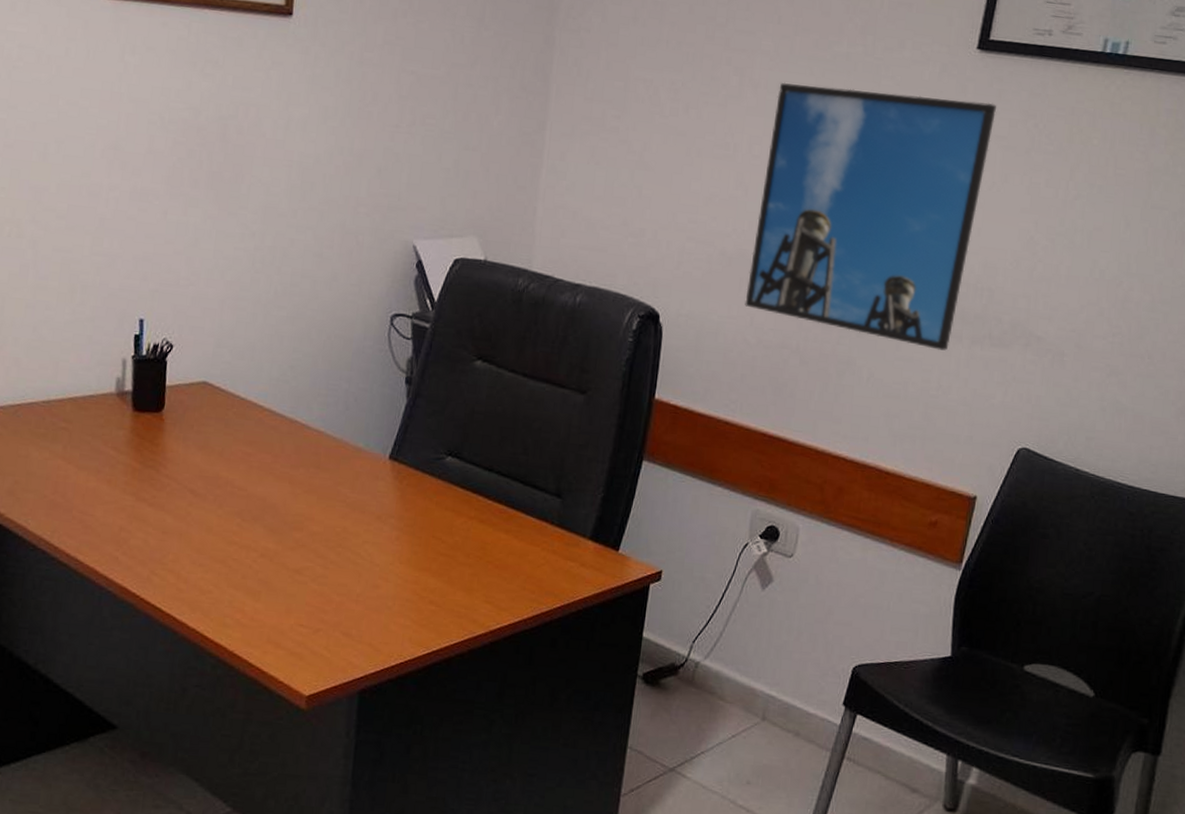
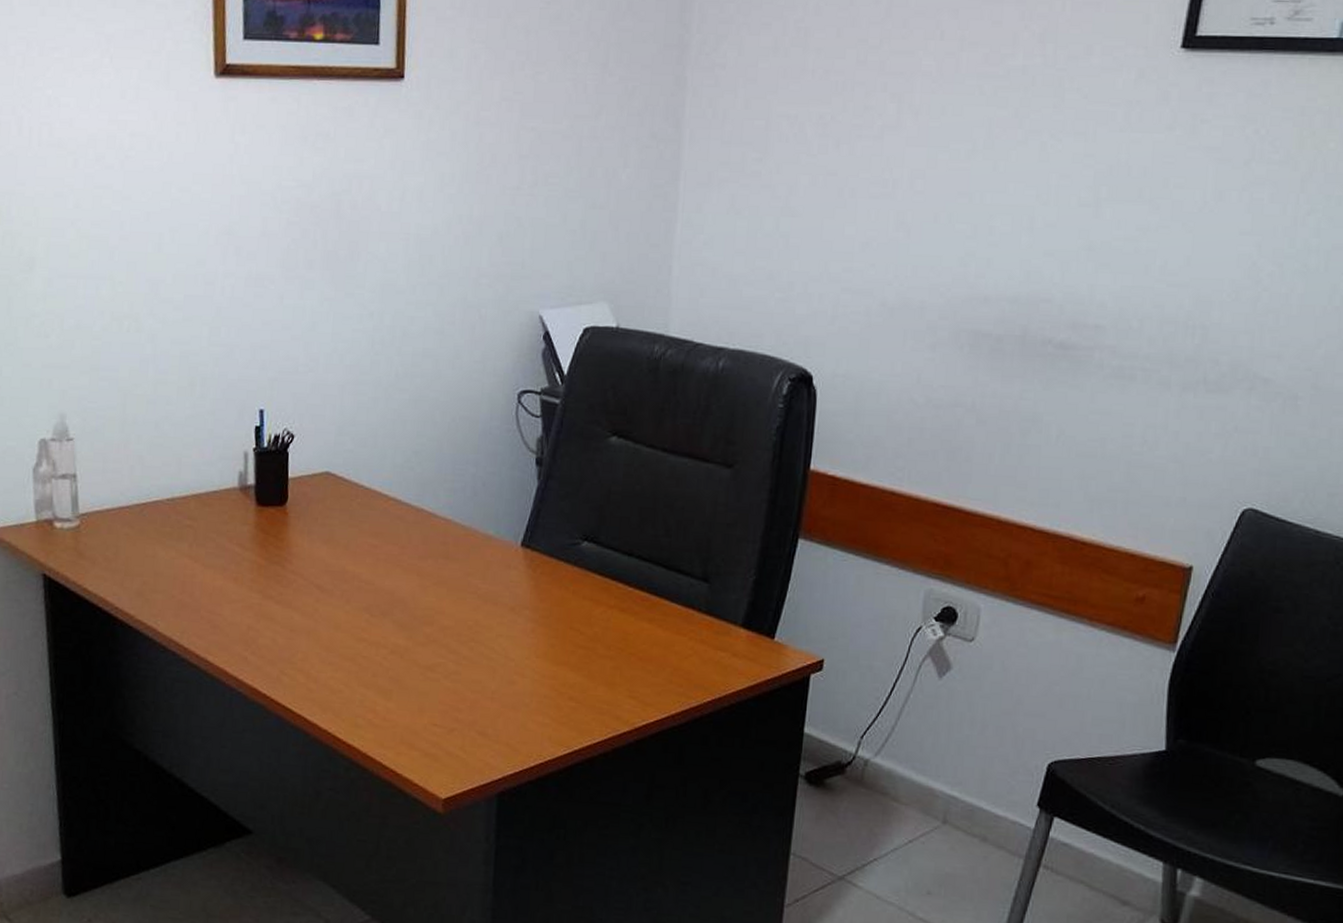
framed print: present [745,82,996,351] -> none [910,105,1207,400]

